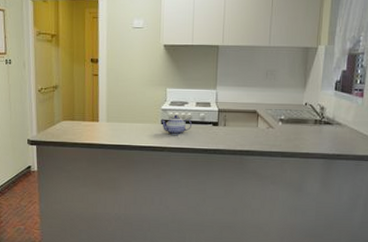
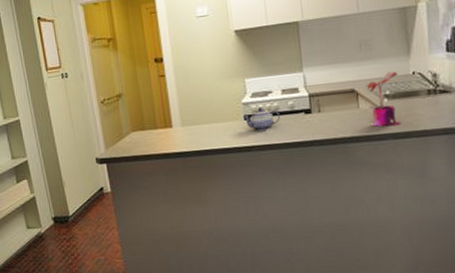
potted plant: none [265,99,293,146] -> present [367,70,401,127]

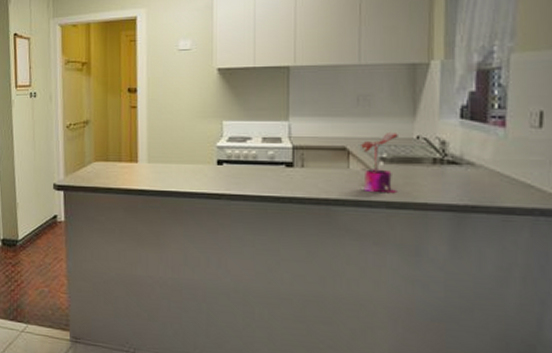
teapot: present [243,107,280,131] -> none [216,153,257,179]

